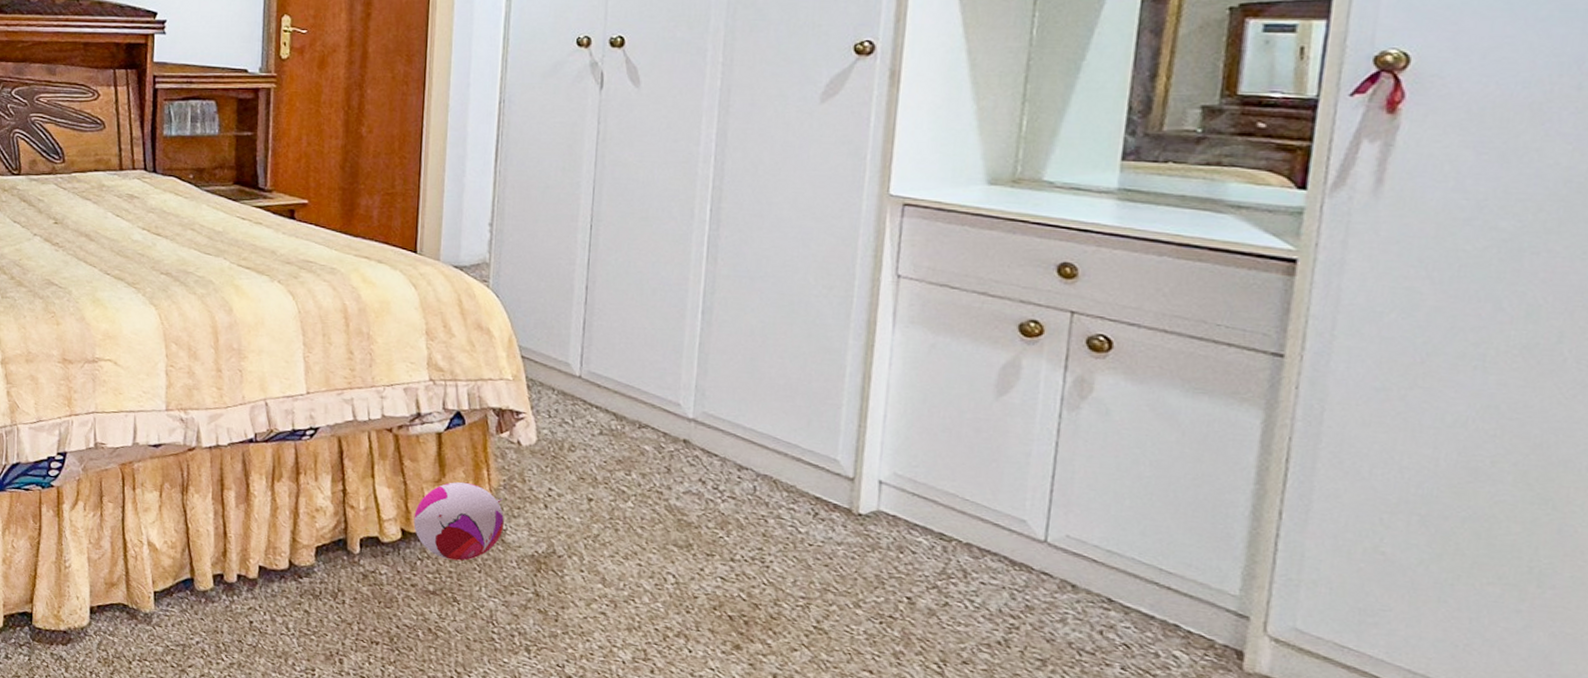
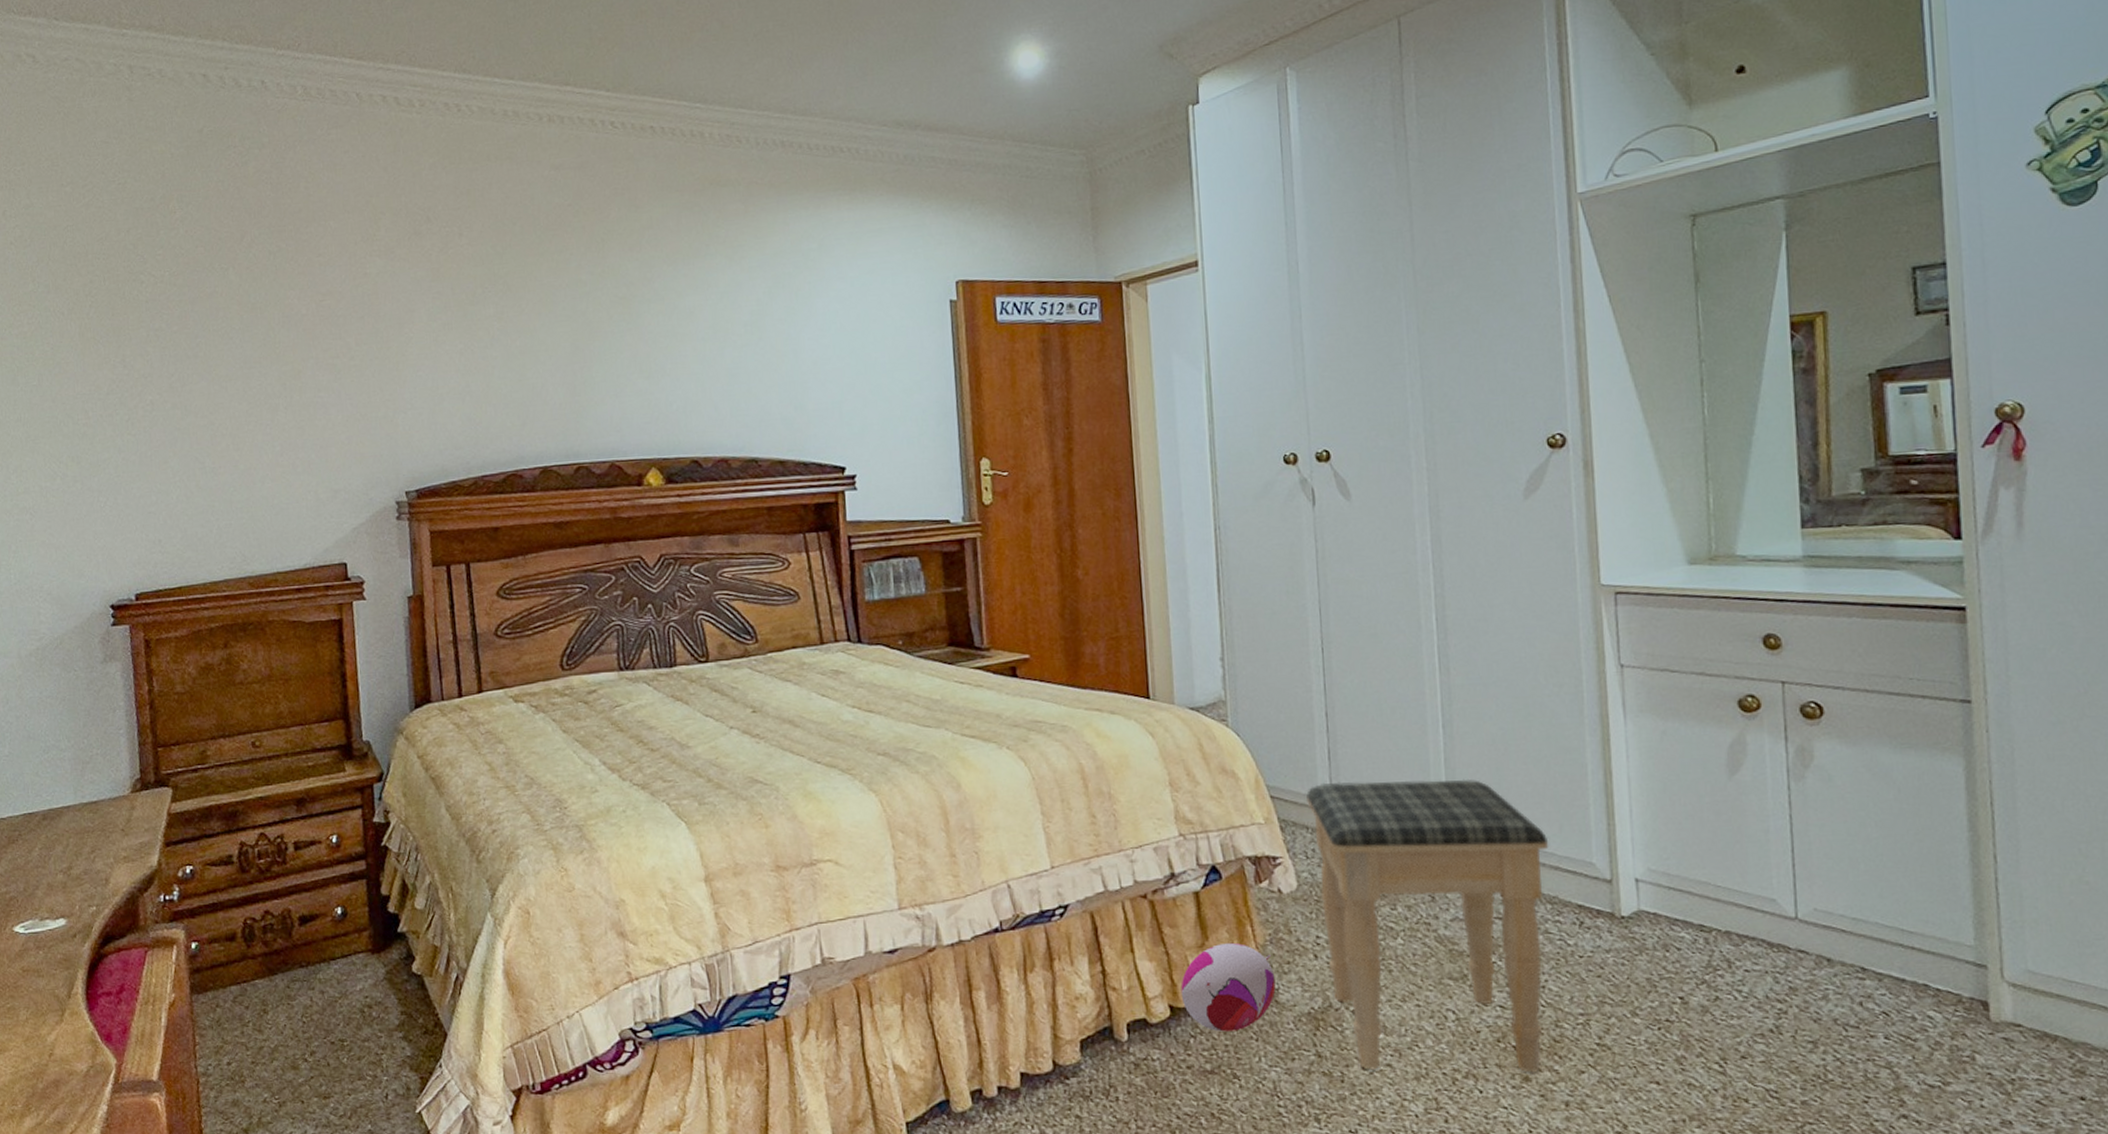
footstool: none [556,350,795,643] -> present [1306,779,1549,1073]

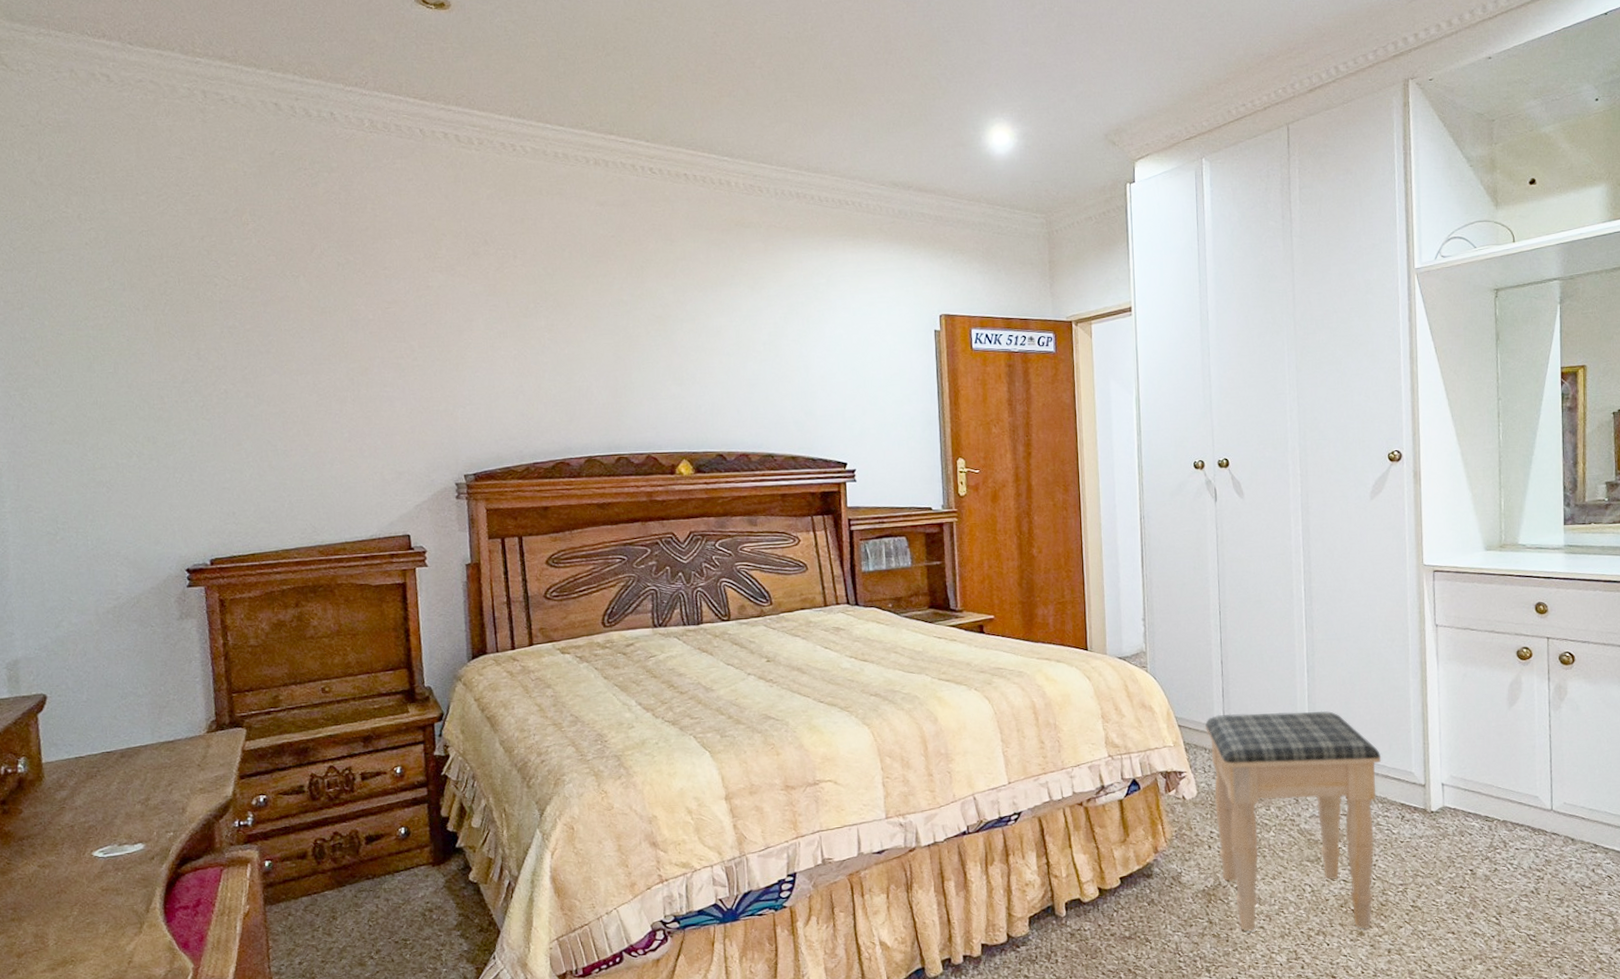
plush toy: present [1180,942,1276,1032] -> none [1107,838,1179,907]

